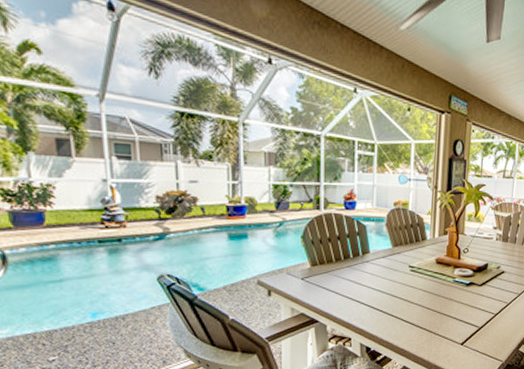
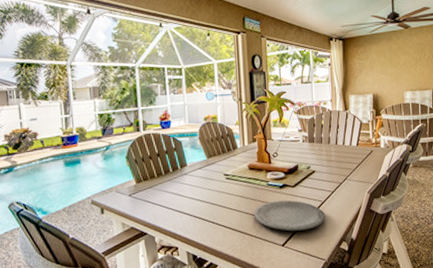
plate: none [436,298,509,331] -> present [254,200,326,231]

